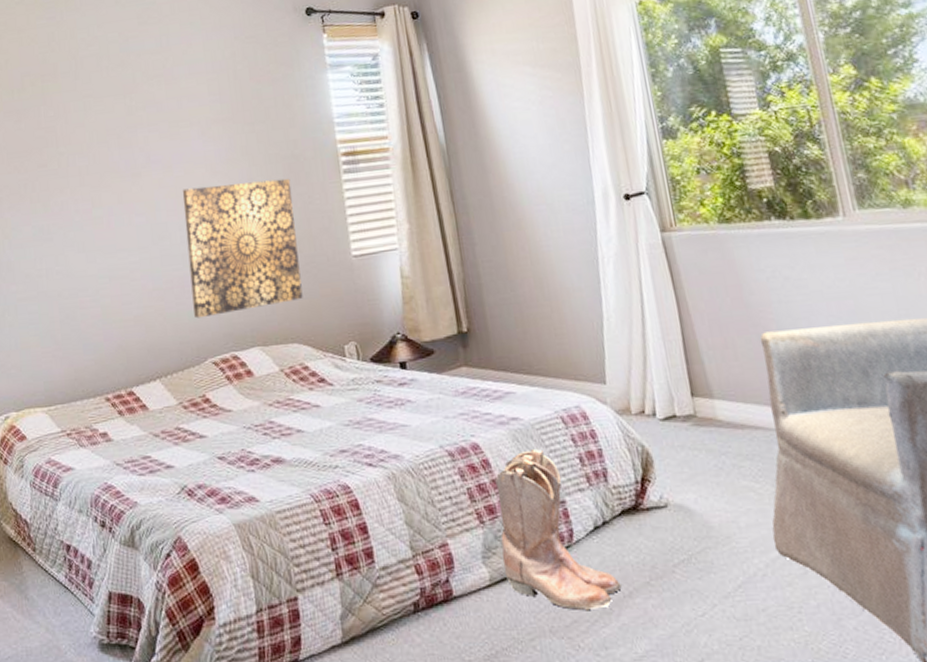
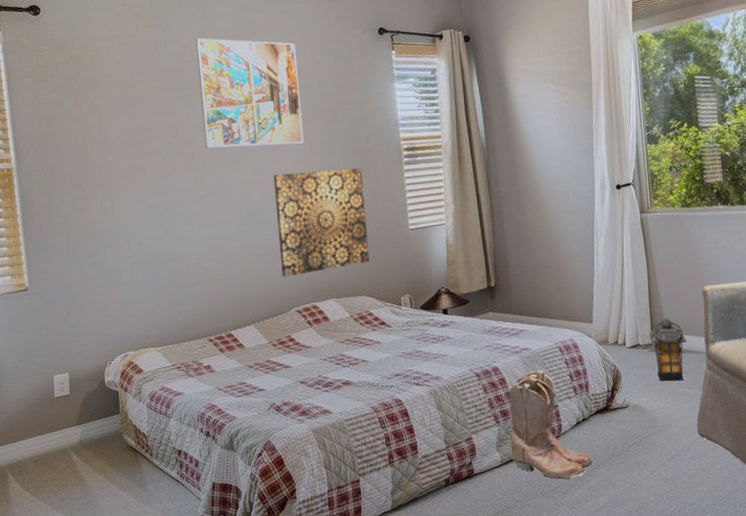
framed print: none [92,29,219,159] -> present [195,38,304,148]
lantern: none [688,378,747,470] -> present [649,318,687,381]

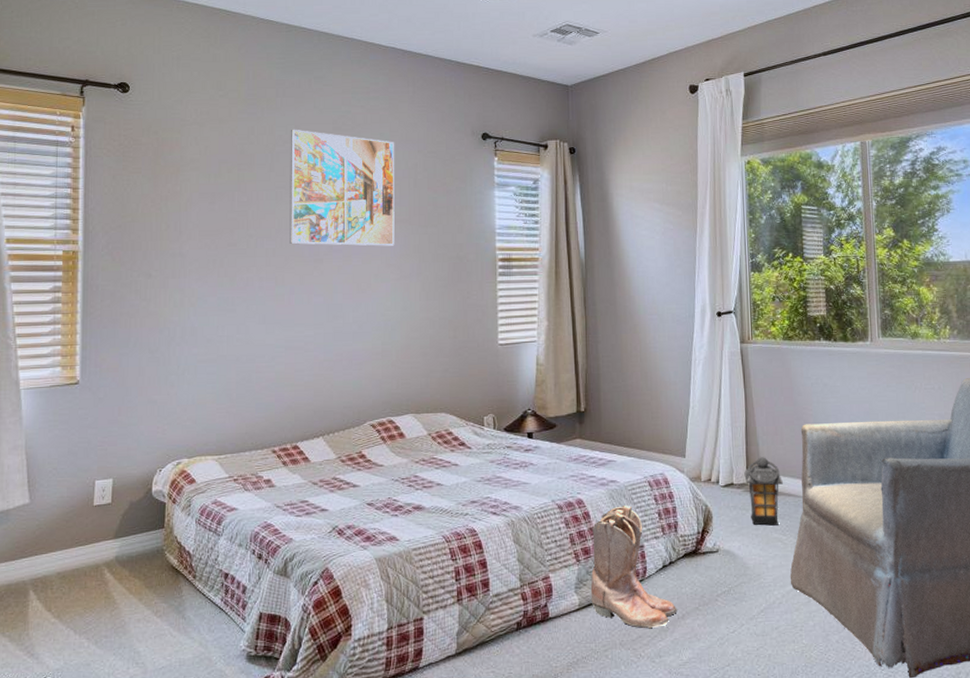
wall art: present [272,167,370,277] -> none [358,275,454,387]

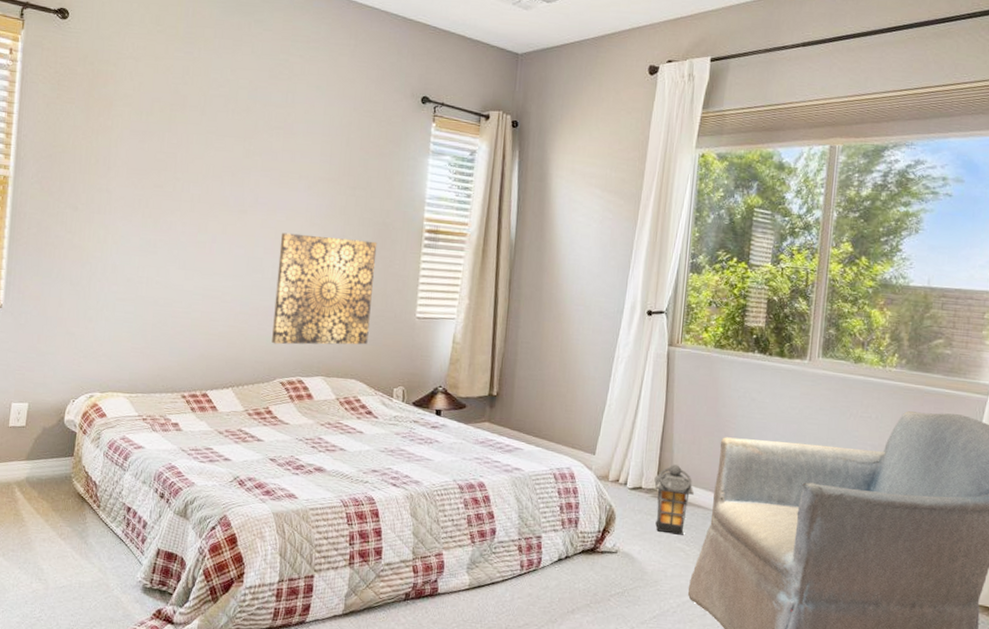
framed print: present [290,129,395,246] -> none [216,73,331,205]
wall art: none [358,275,454,387] -> present [272,232,377,345]
boots: present [590,504,677,629] -> none [481,493,568,618]

